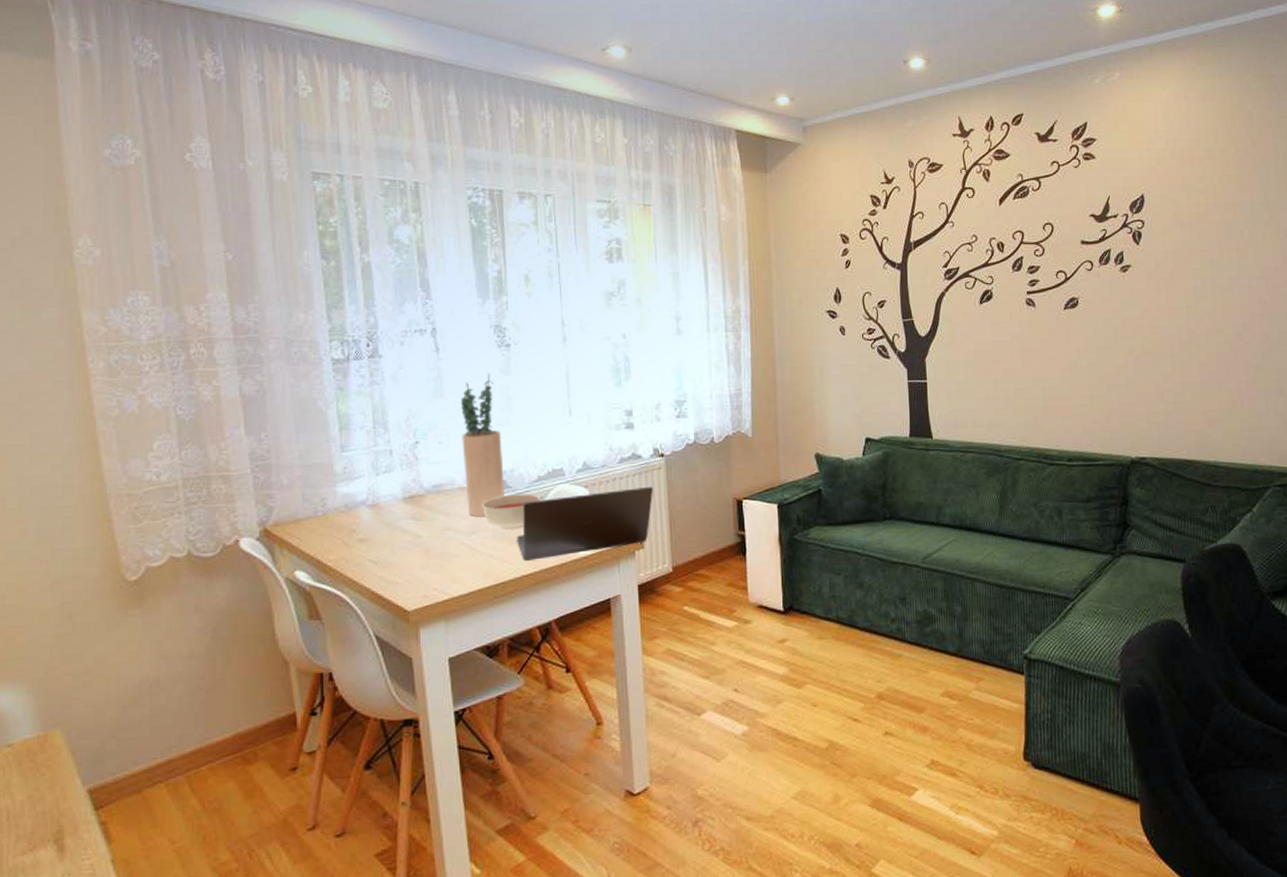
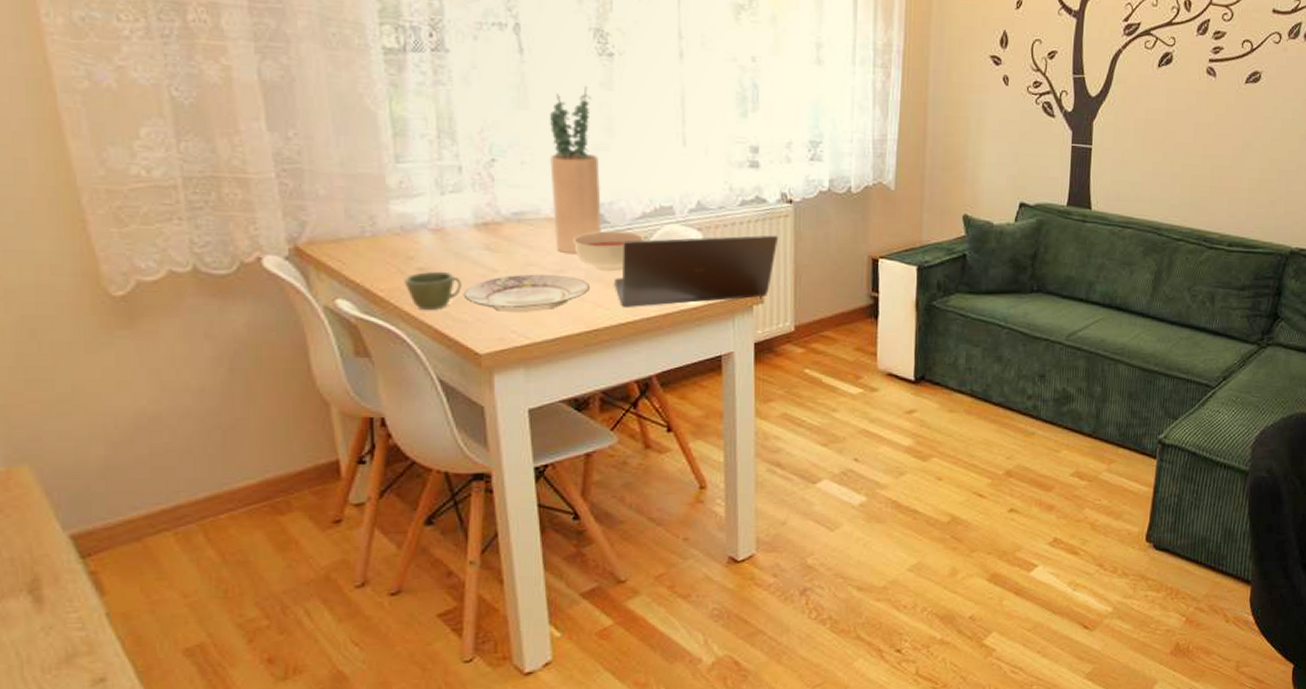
mug: none [348,540,393,575] -> present [404,271,461,310]
plate: none [394,536,498,573] -> present [463,274,591,313]

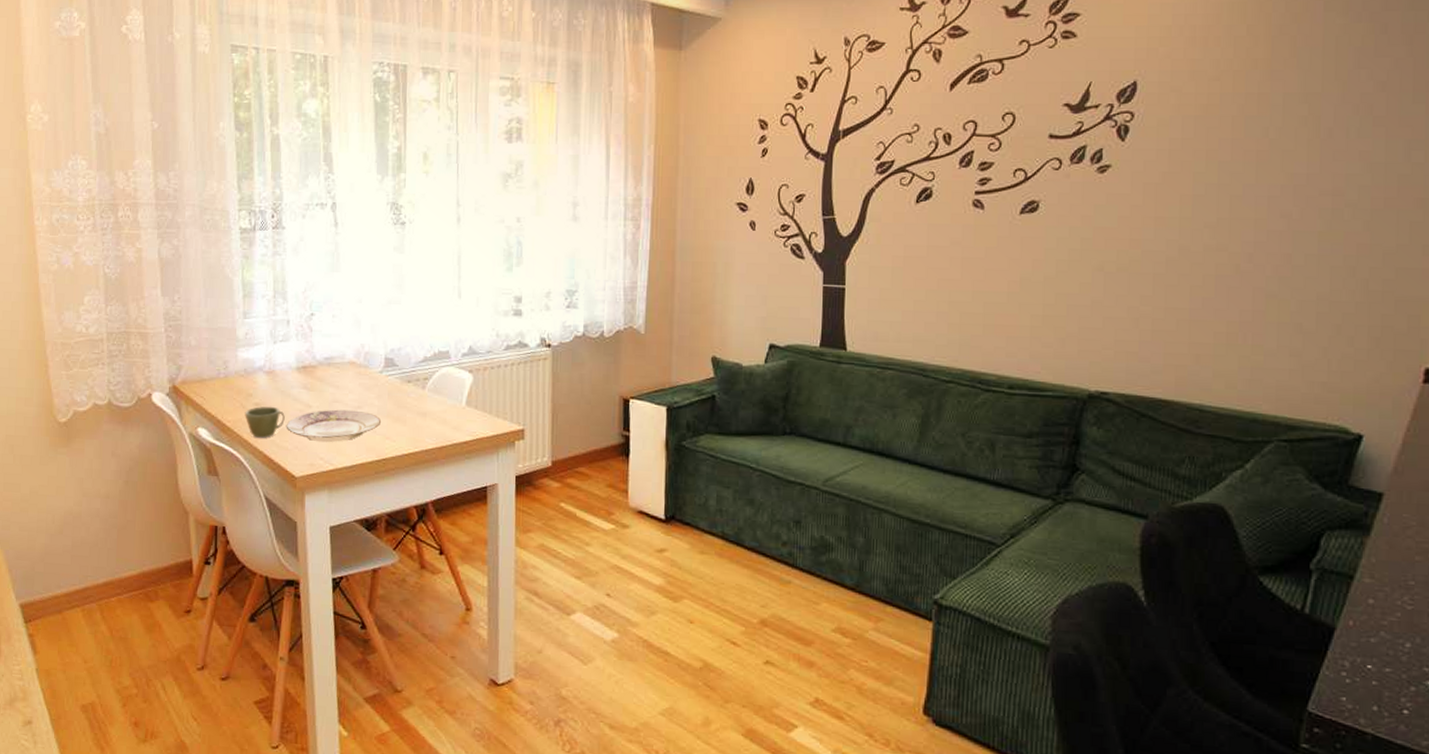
vase: present [550,86,601,255] -> none [354,251,392,393]
bowl: present [574,231,645,272] -> none [370,373,426,409]
laptop: present [615,235,779,307] -> none [400,376,538,440]

